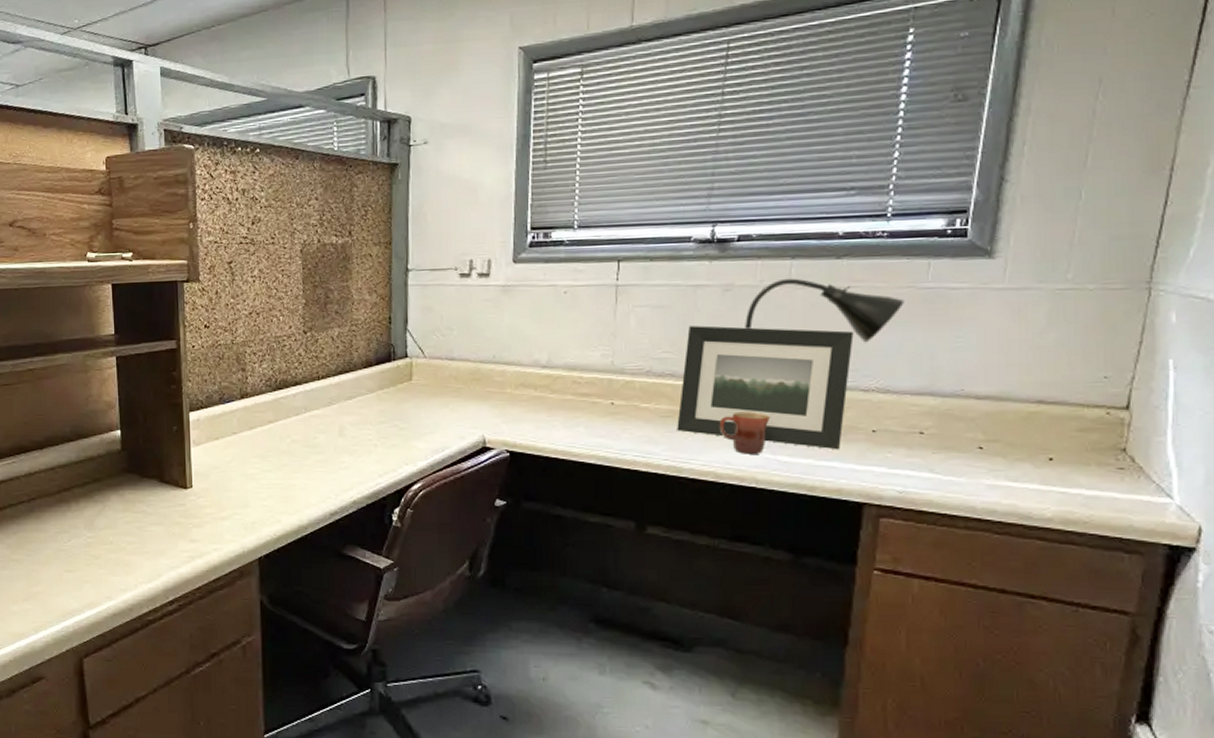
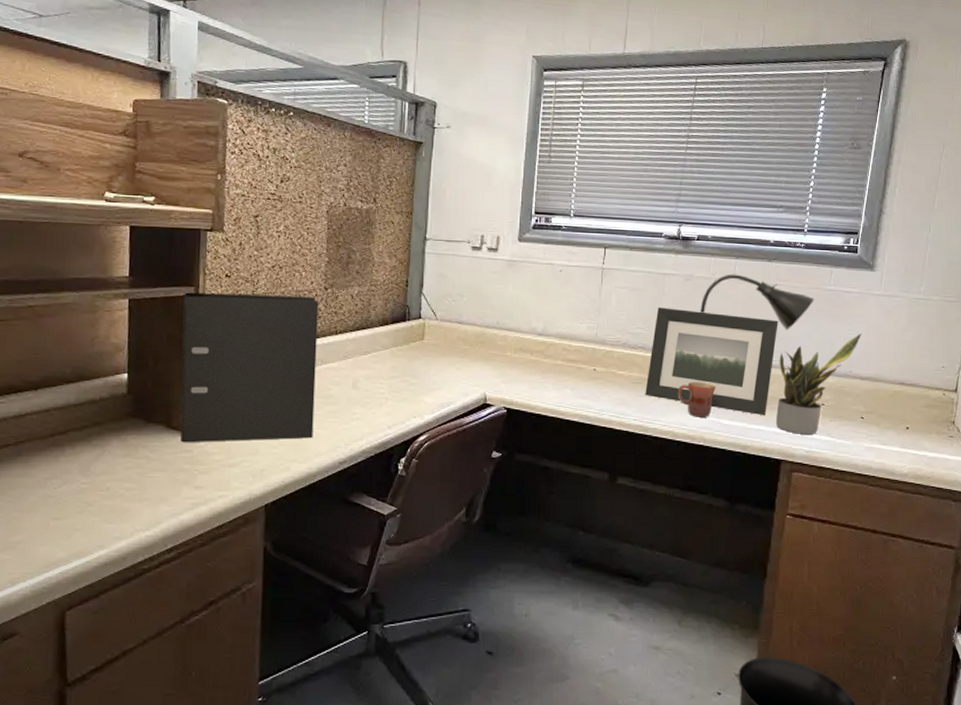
binder: none [165,342,302,497] -> present [180,292,319,443]
potted plant: none [855,340,977,471] -> present [776,333,862,434]

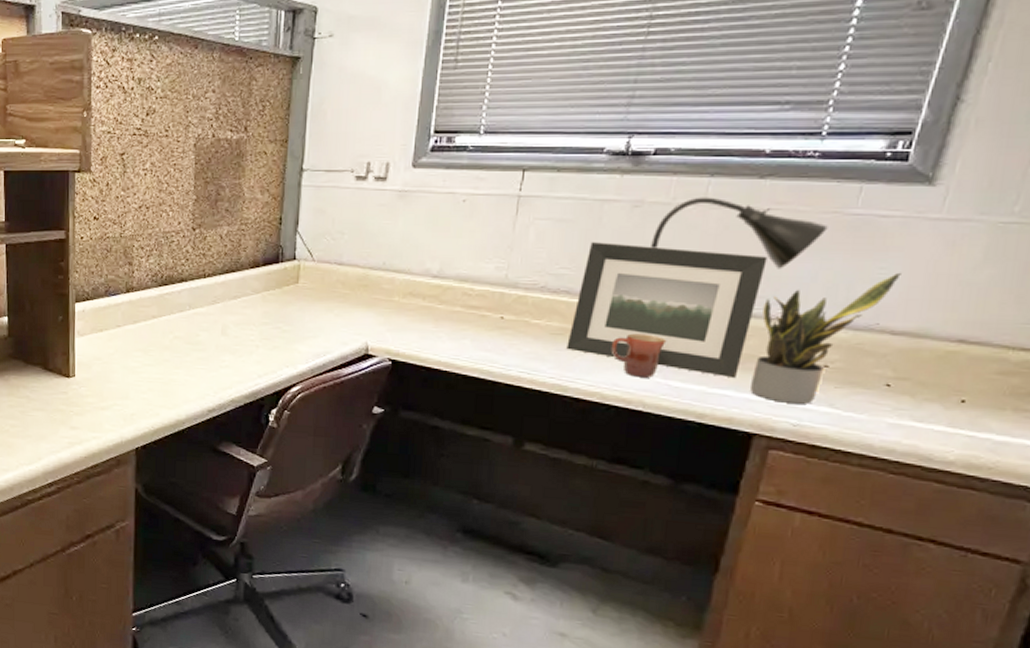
binder: present [180,292,319,443] -> none [54,236,187,386]

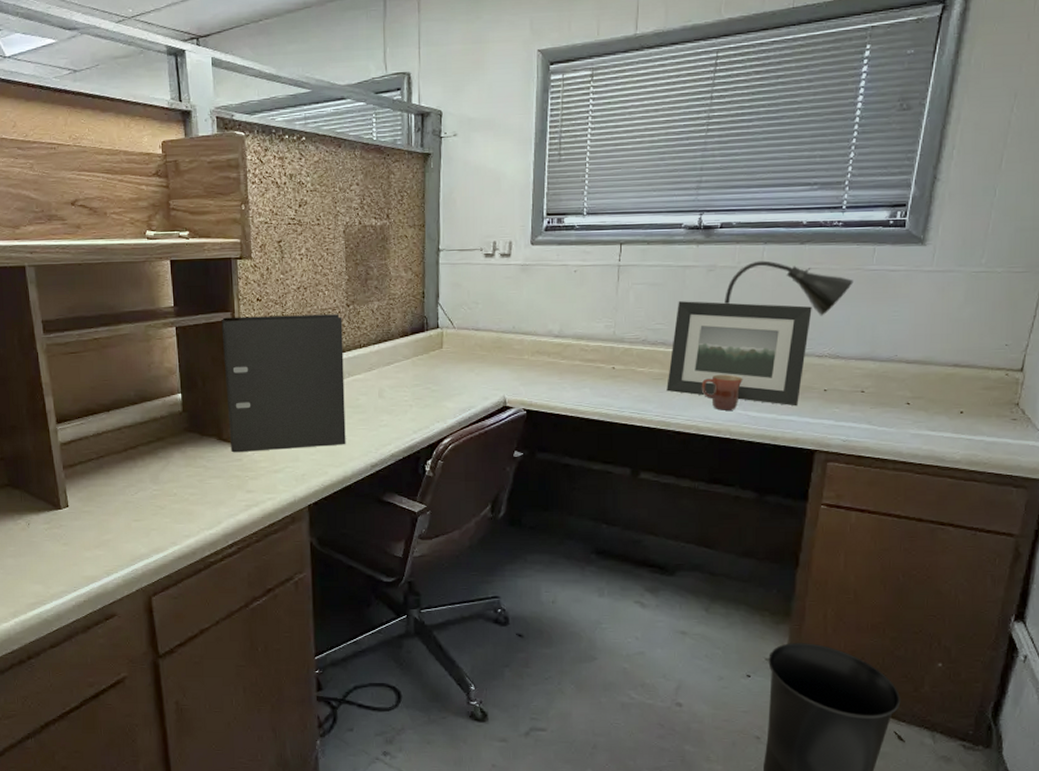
binder: none [54,236,187,386] -> present [221,314,346,453]
potted plant: present [750,272,901,404] -> none [809,314,909,423]

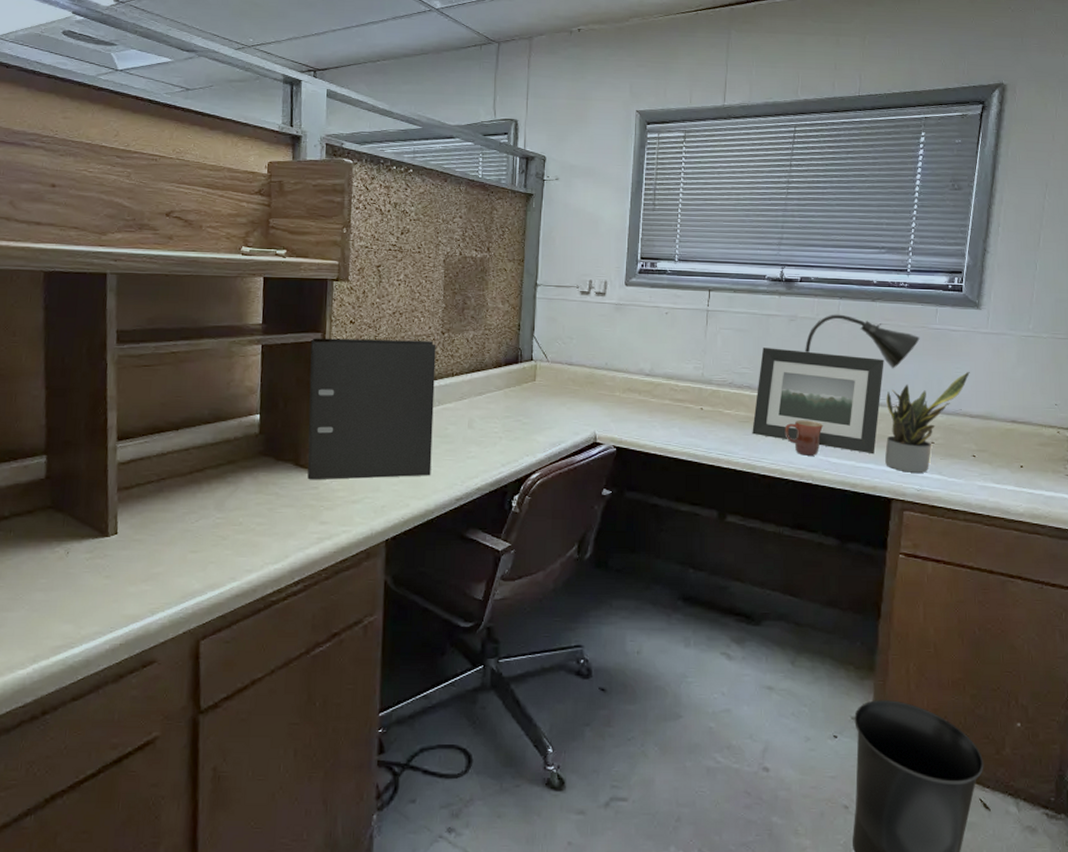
potted plant: none [809,314,909,423] -> present [885,371,970,473]

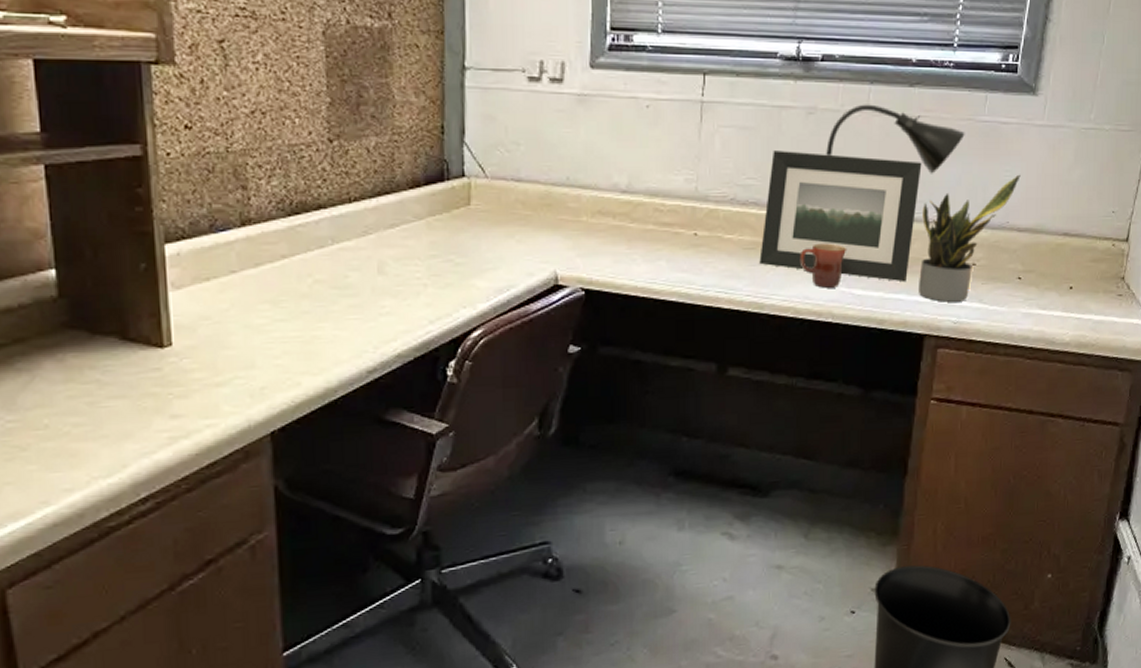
binder: present [307,338,436,480] -> none [124,152,329,359]

